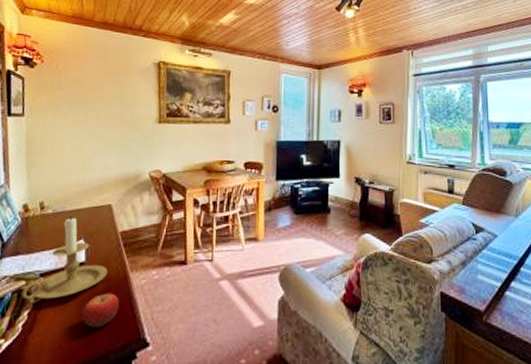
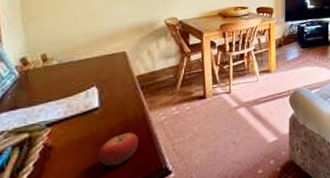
candle holder: present [20,216,107,303] -> none [22,65,124,154]

